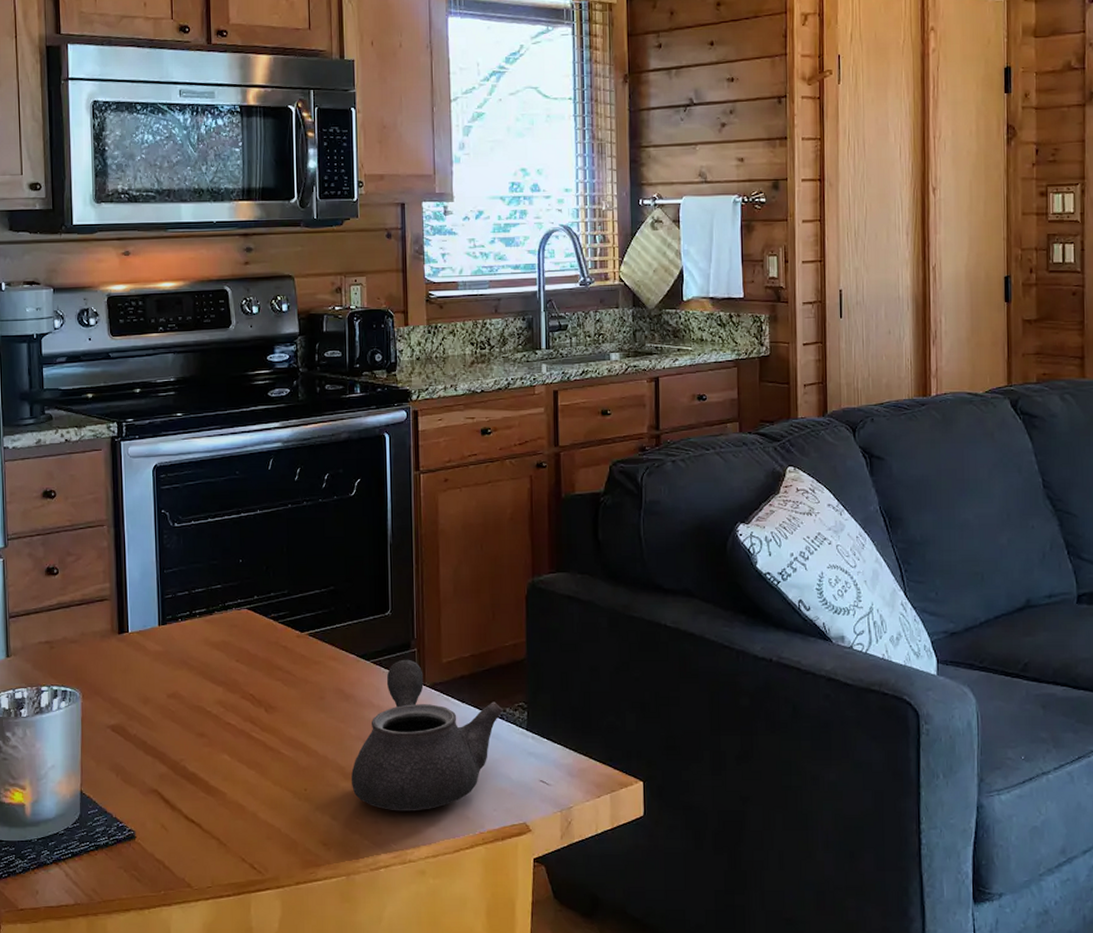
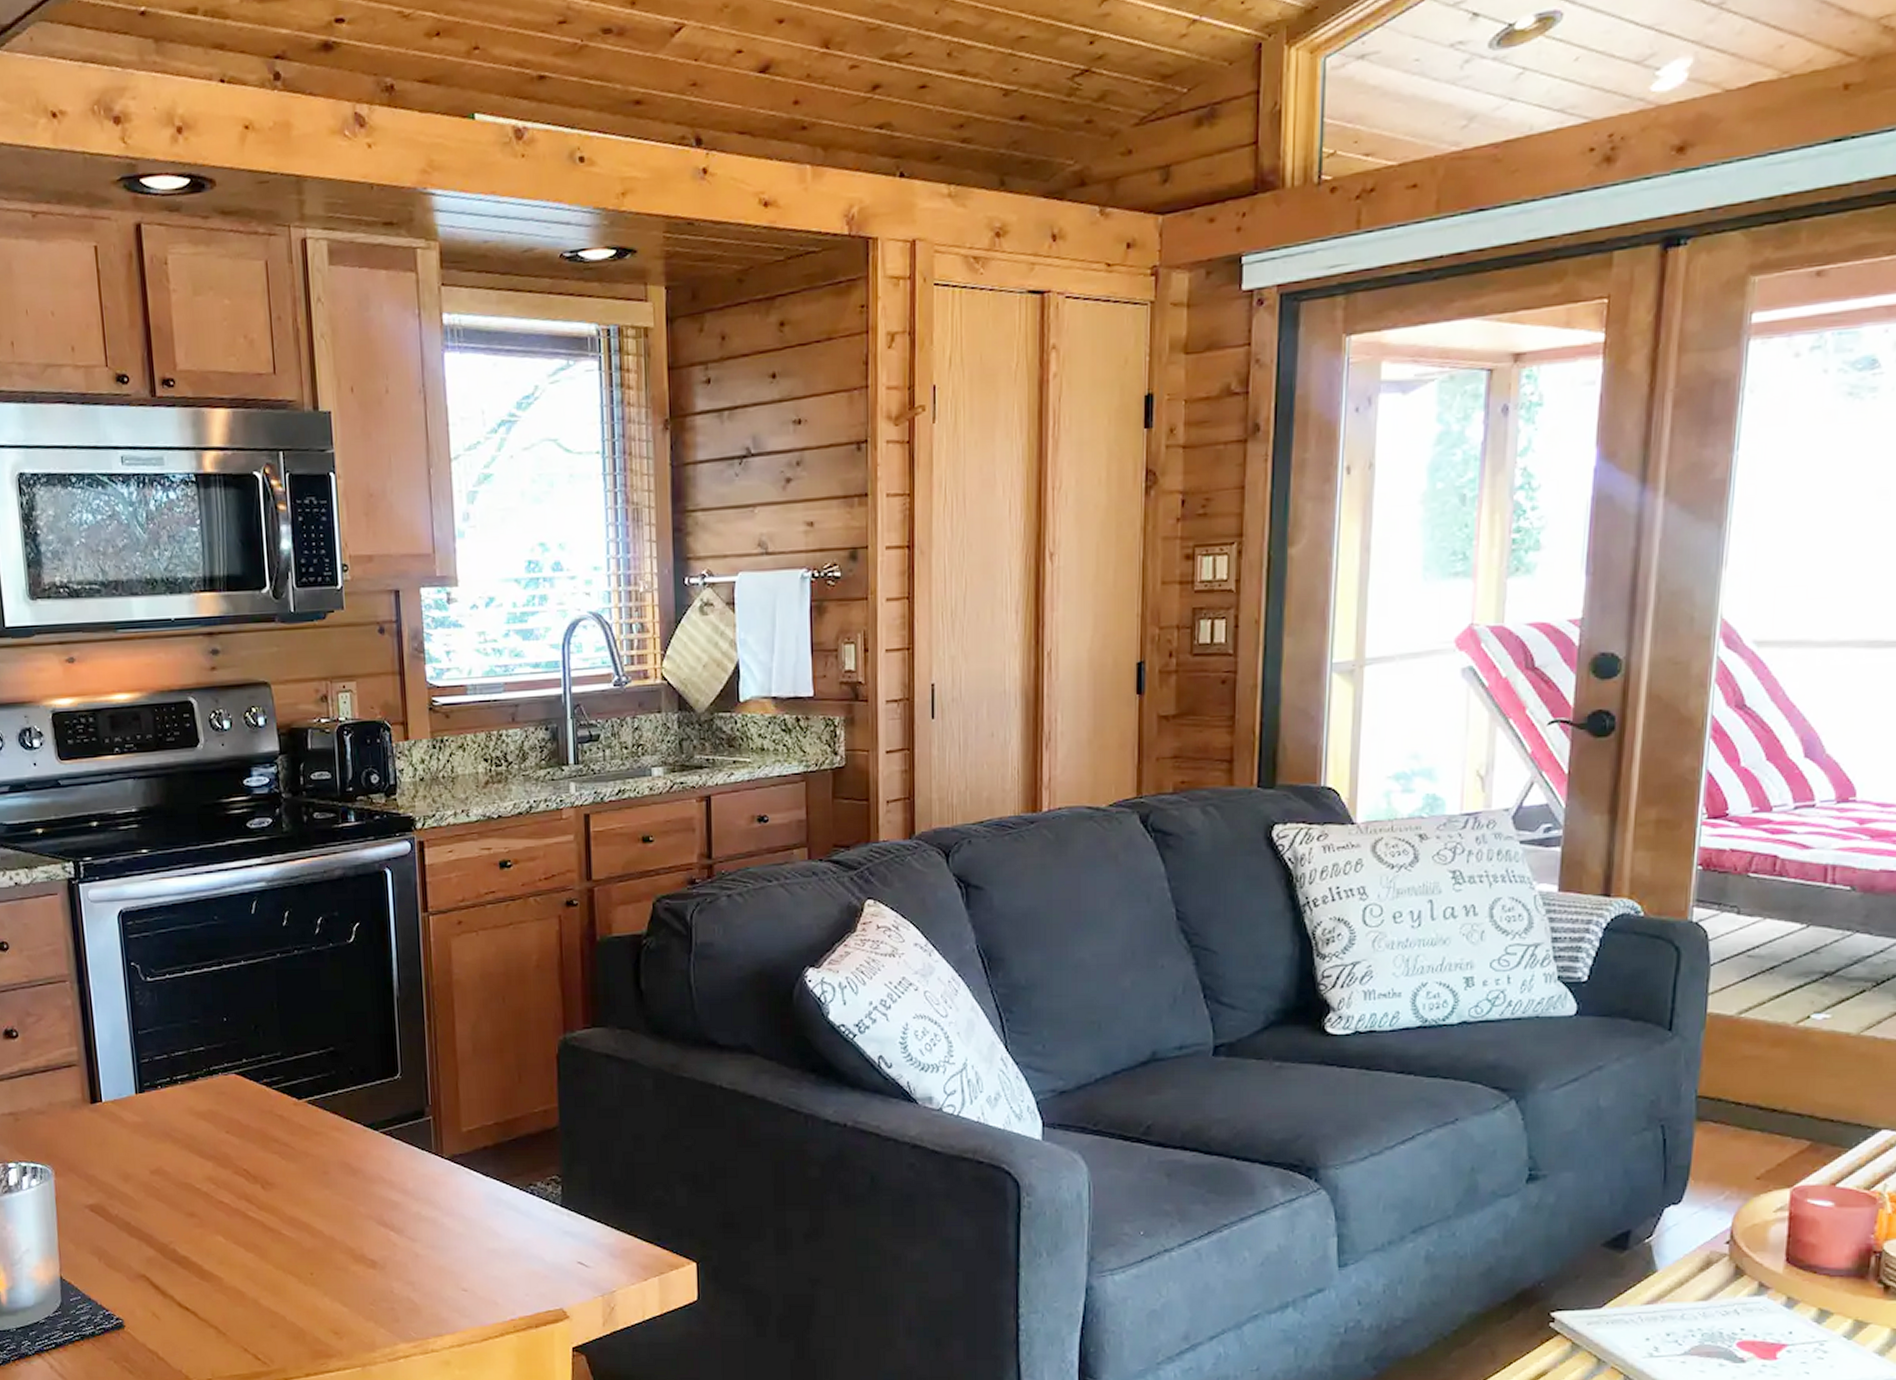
teapot: present [351,659,503,811] -> none [363,1128,533,1297]

